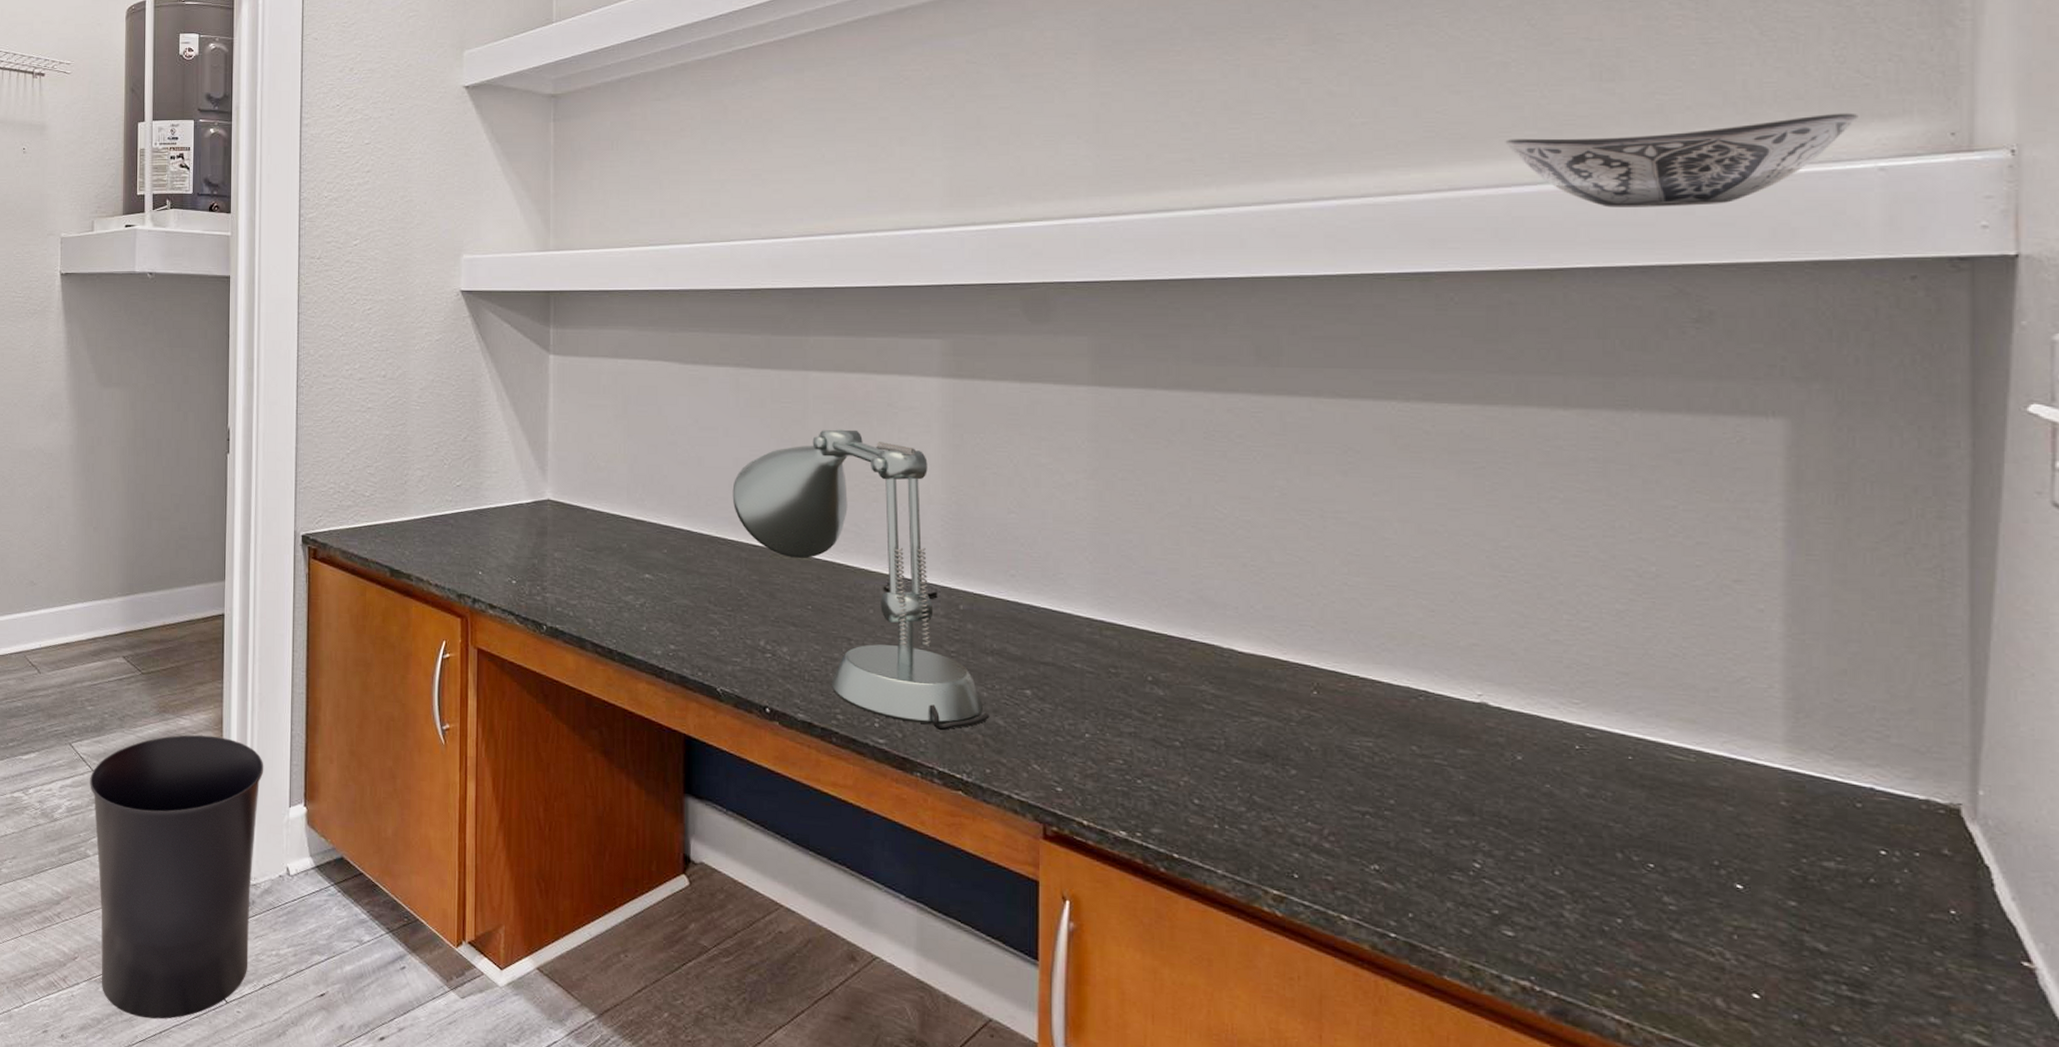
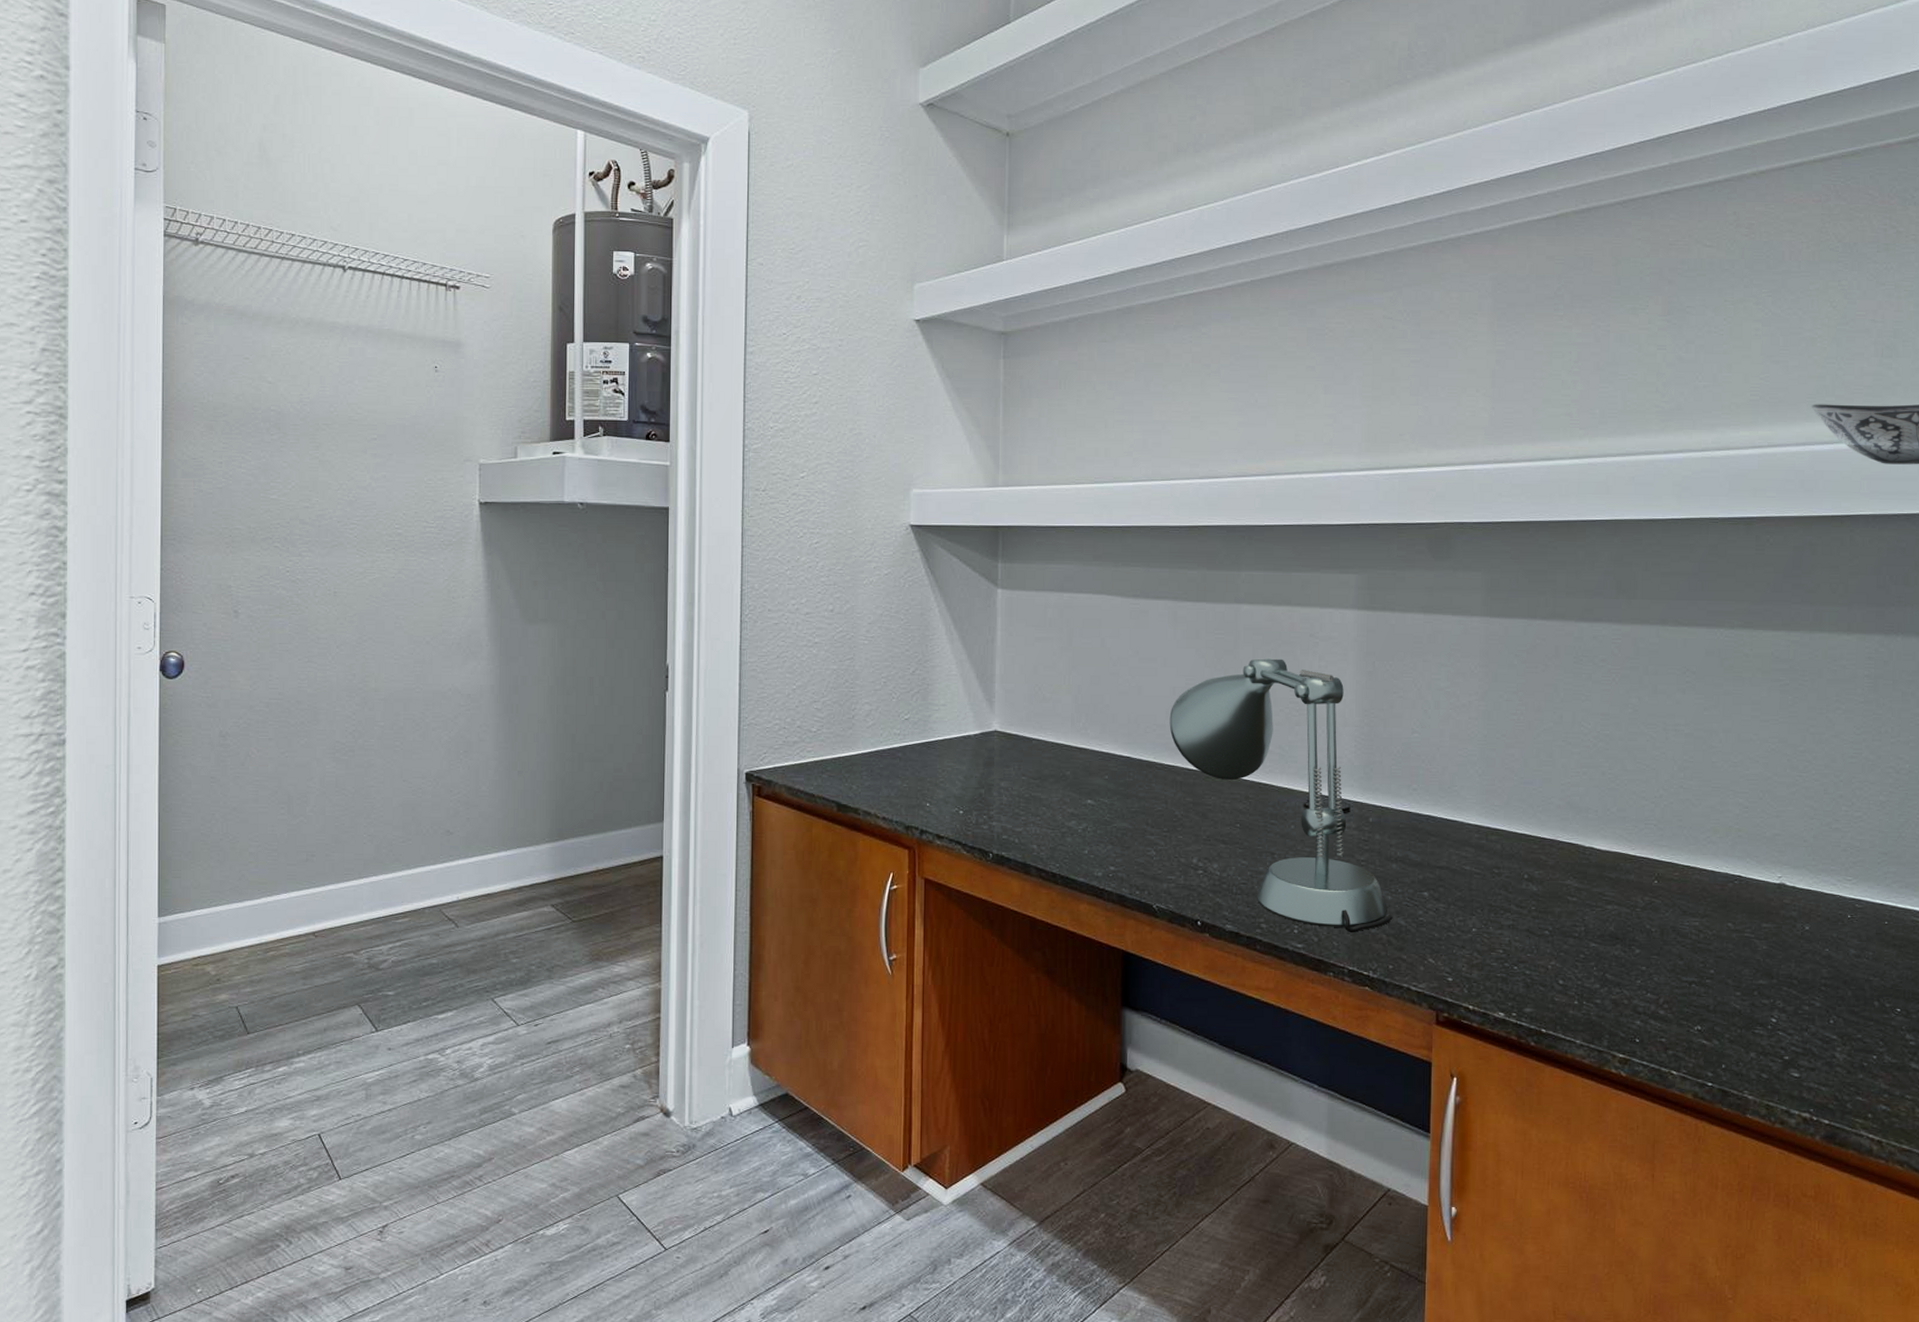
waste bin: present [90,734,264,1019] -> none [515,981,705,1274]

